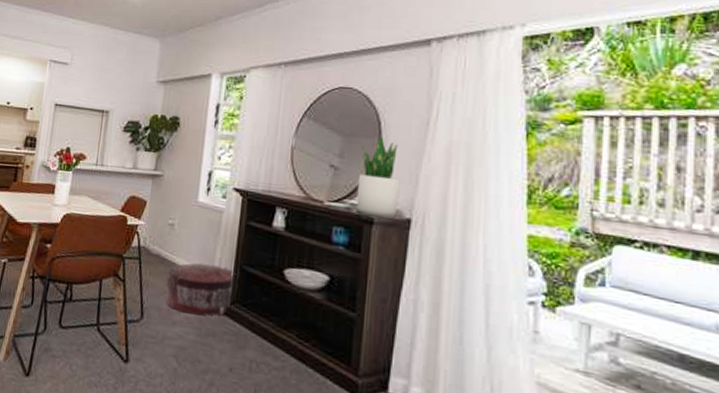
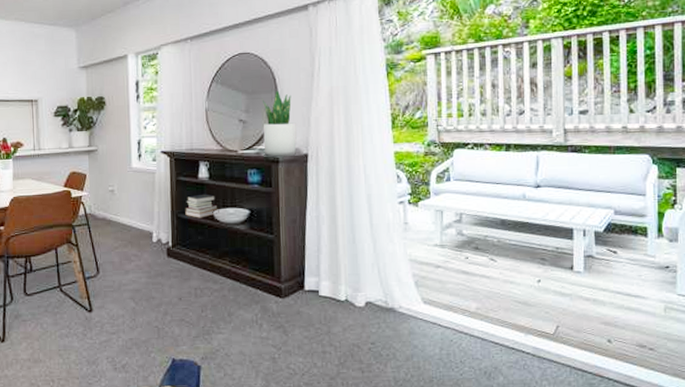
pouf: present [166,262,236,316] -> none [114,218,173,262]
books: none [251,246,292,276] -> present [185,193,219,218]

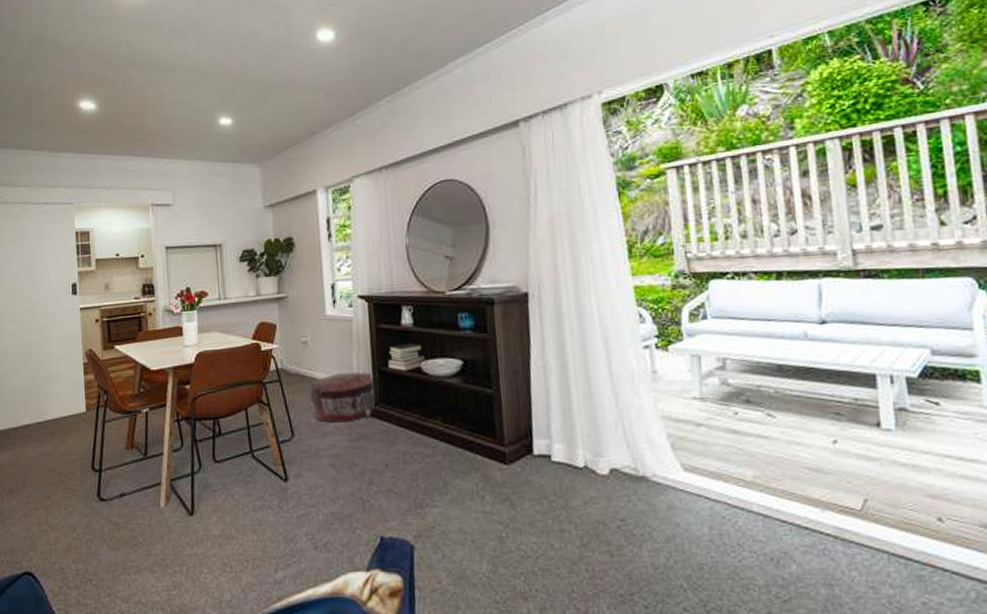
pouf: none [114,218,173,262] -> present [310,372,377,423]
planter: present [261,91,297,158] -> none [470,221,515,298]

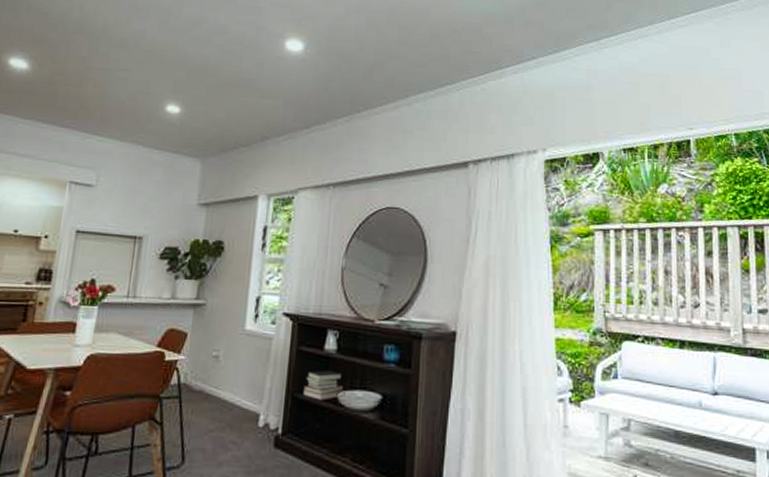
pouf: present [310,372,377,423] -> none [210,394,287,452]

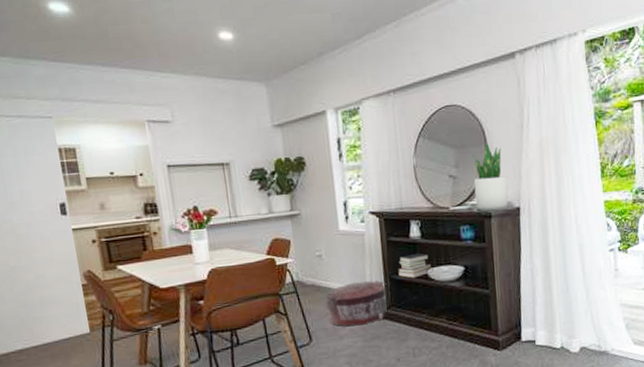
pouf: none [210,394,287,452] -> present [325,280,389,327]
planter: none [405,254,445,334] -> present [471,144,509,213]

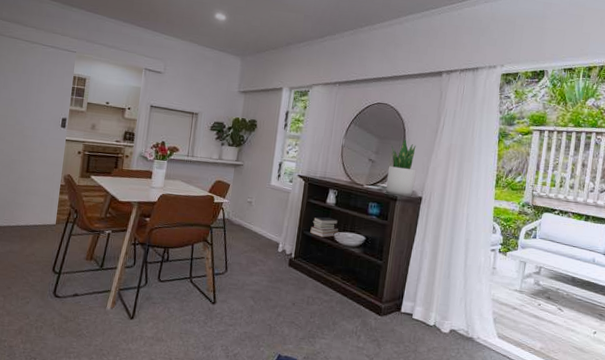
pouf: present [325,280,389,327] -> none [245,229,299,268]

